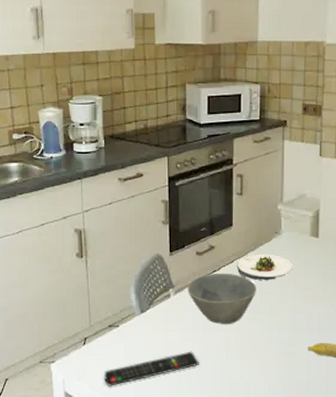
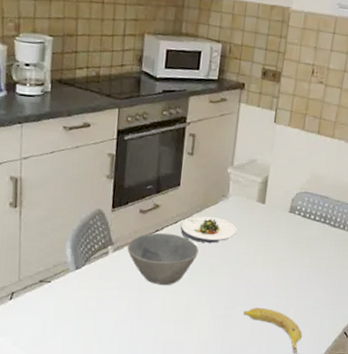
remote control: present [103,351,199,386] -> none [29,310,133,344]

